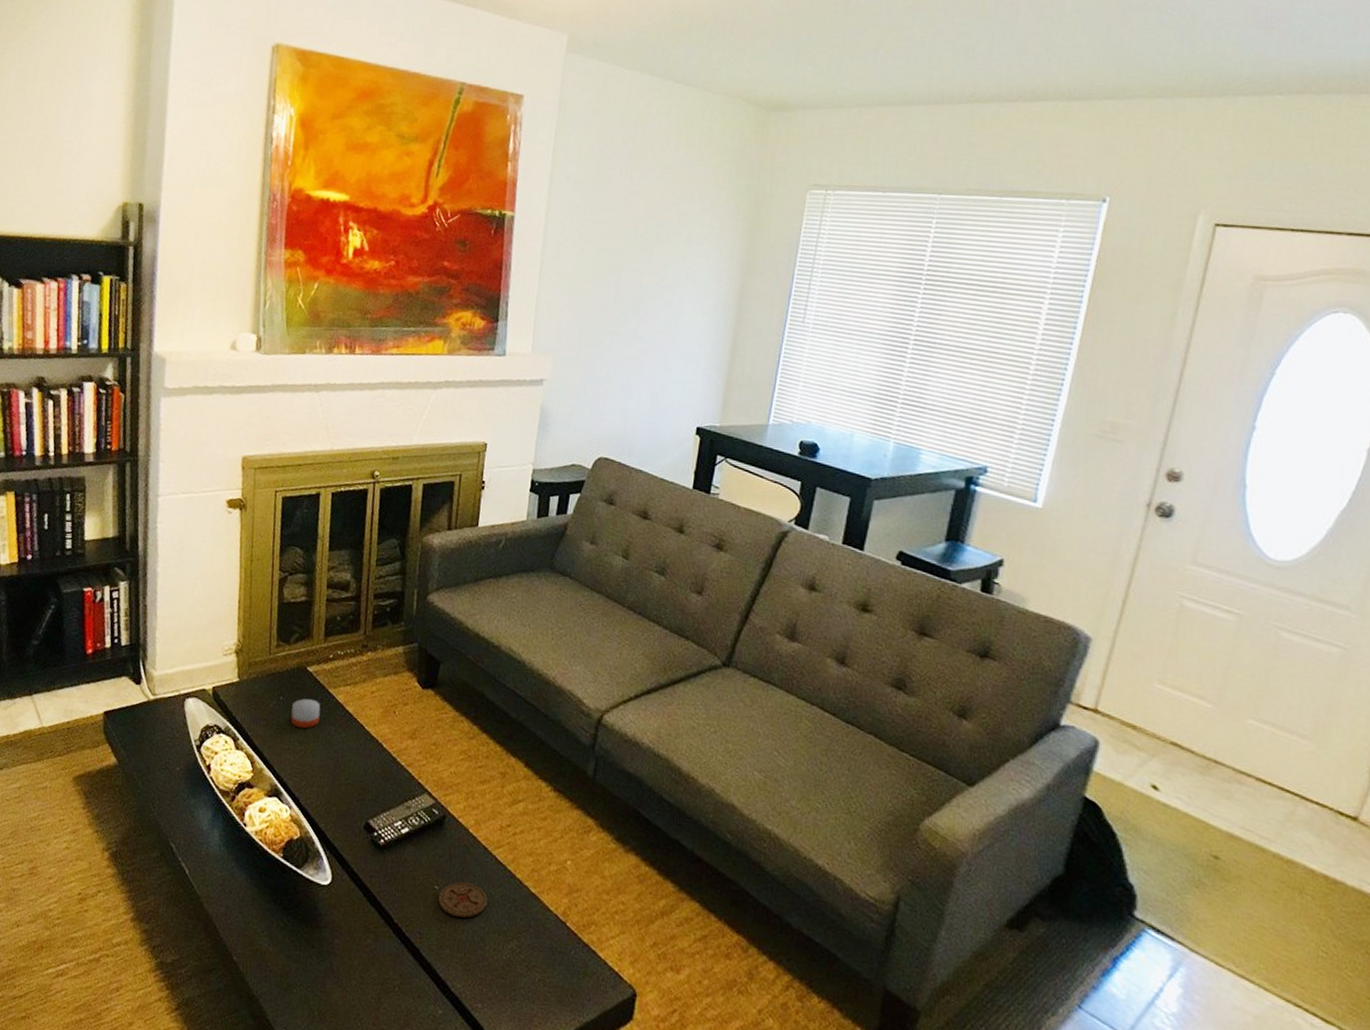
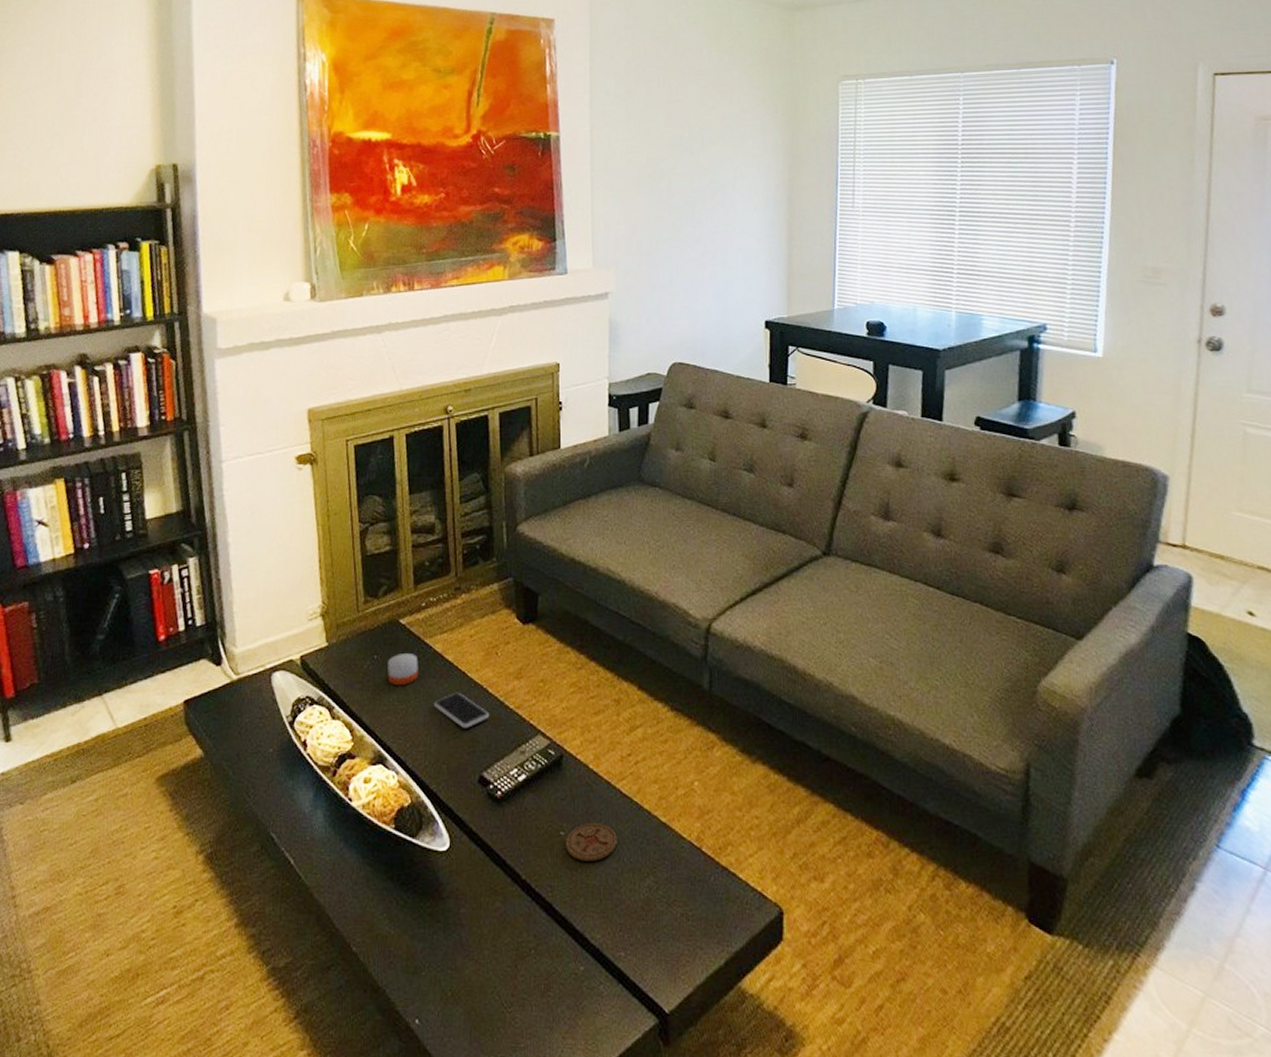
smartphone: none [331,742,382,777] -> present [434,692,490,728]

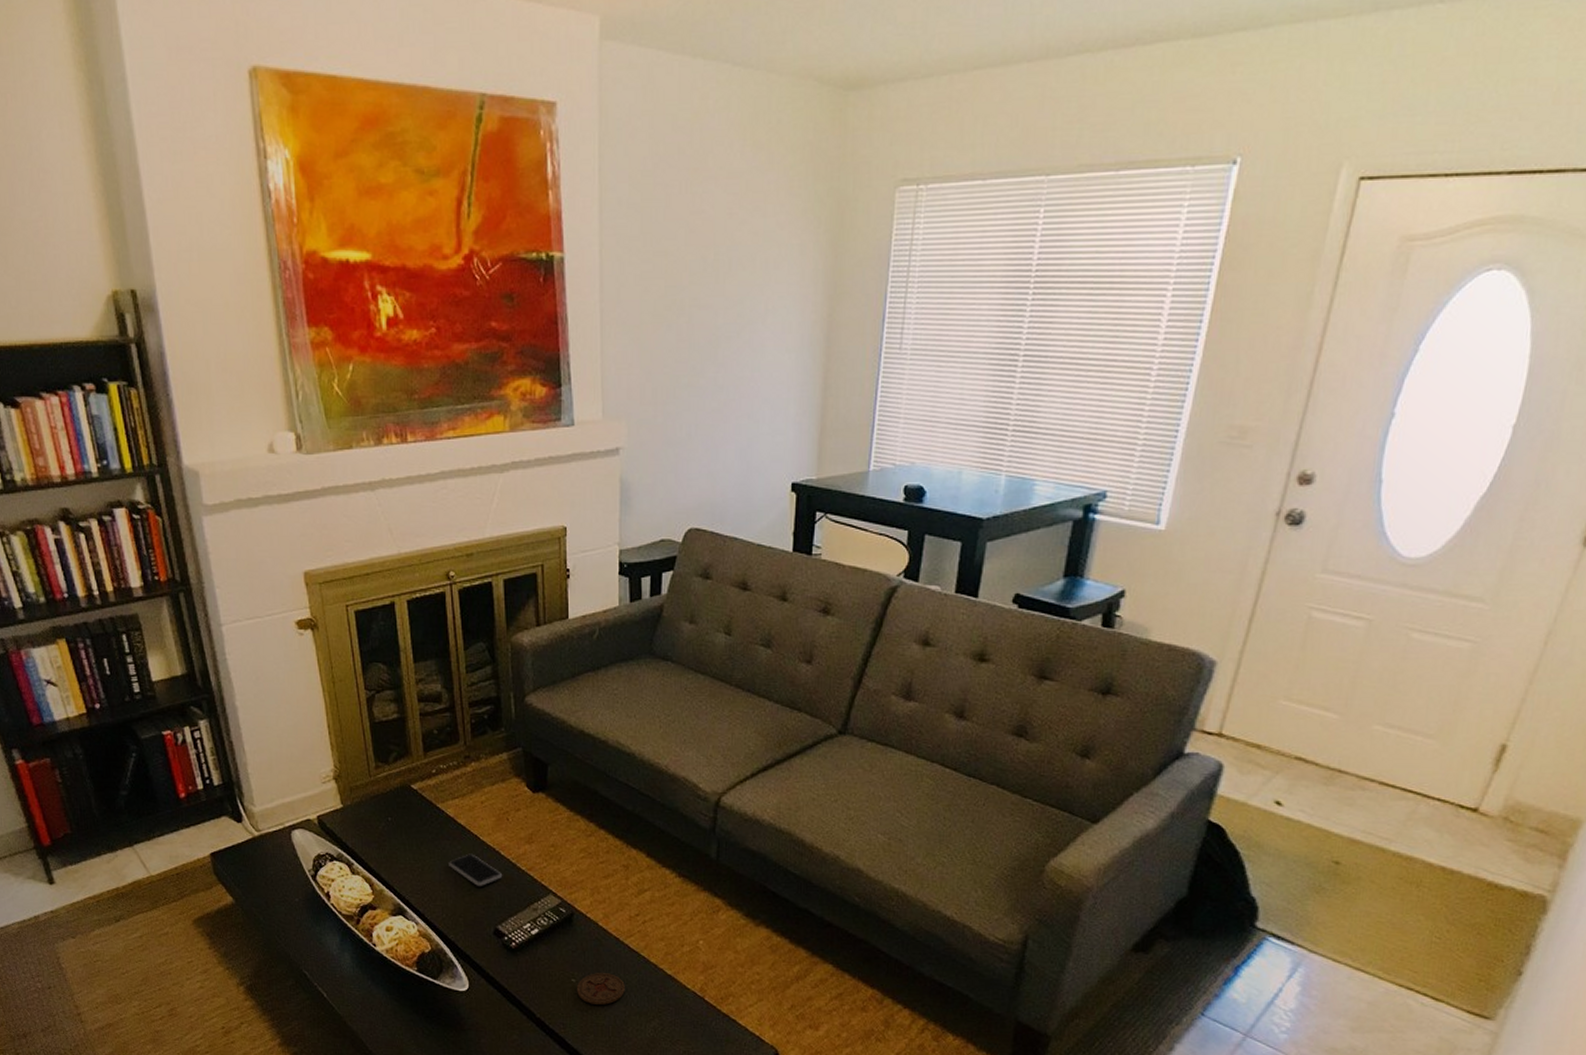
candle: present [387,651,418,686] -> none [402,814,432,846]

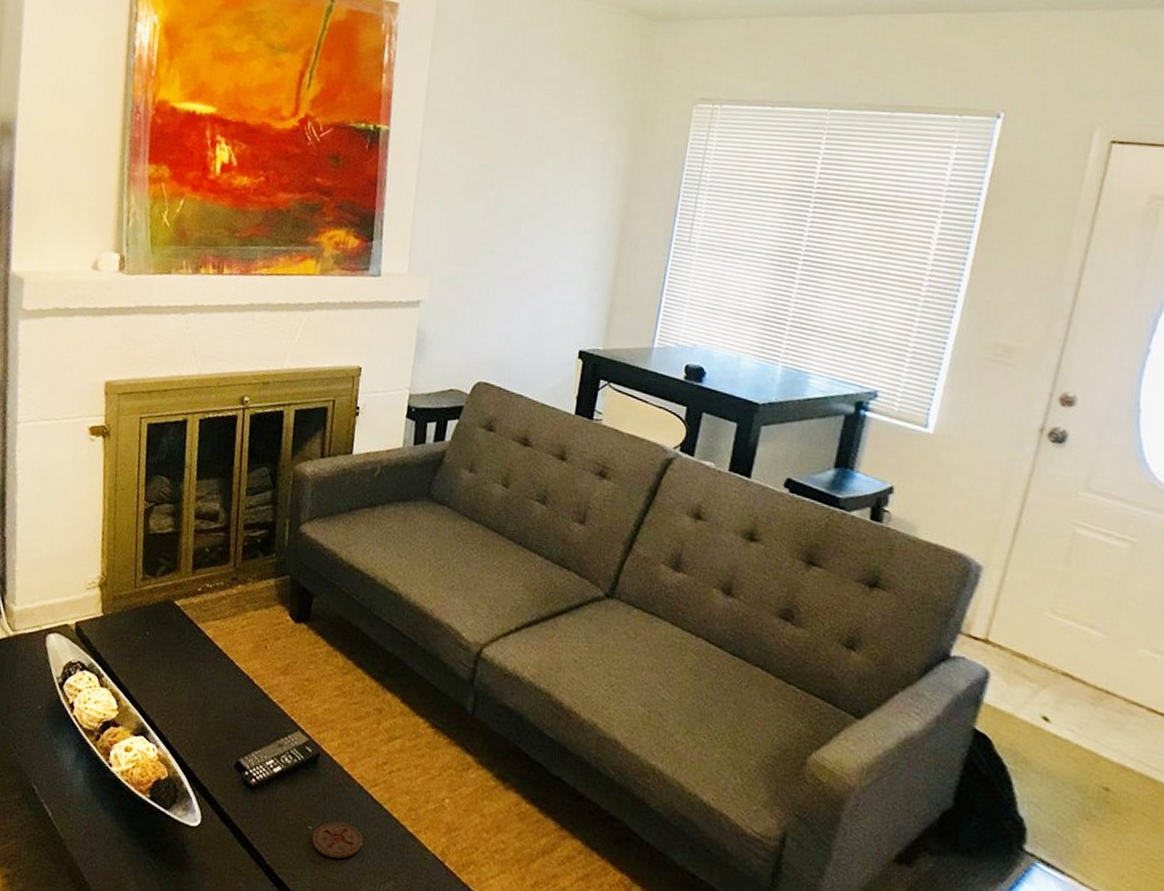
smartphone: present [449,853,503,886] -> none [199,678,253,715]

